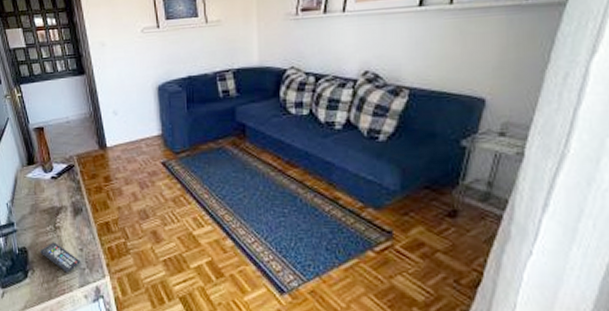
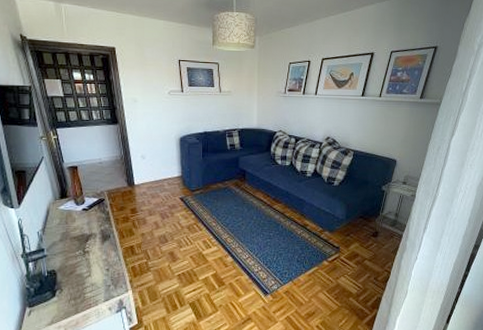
remote control: present [39,242,81,273] -> none [68,264,107,290]

